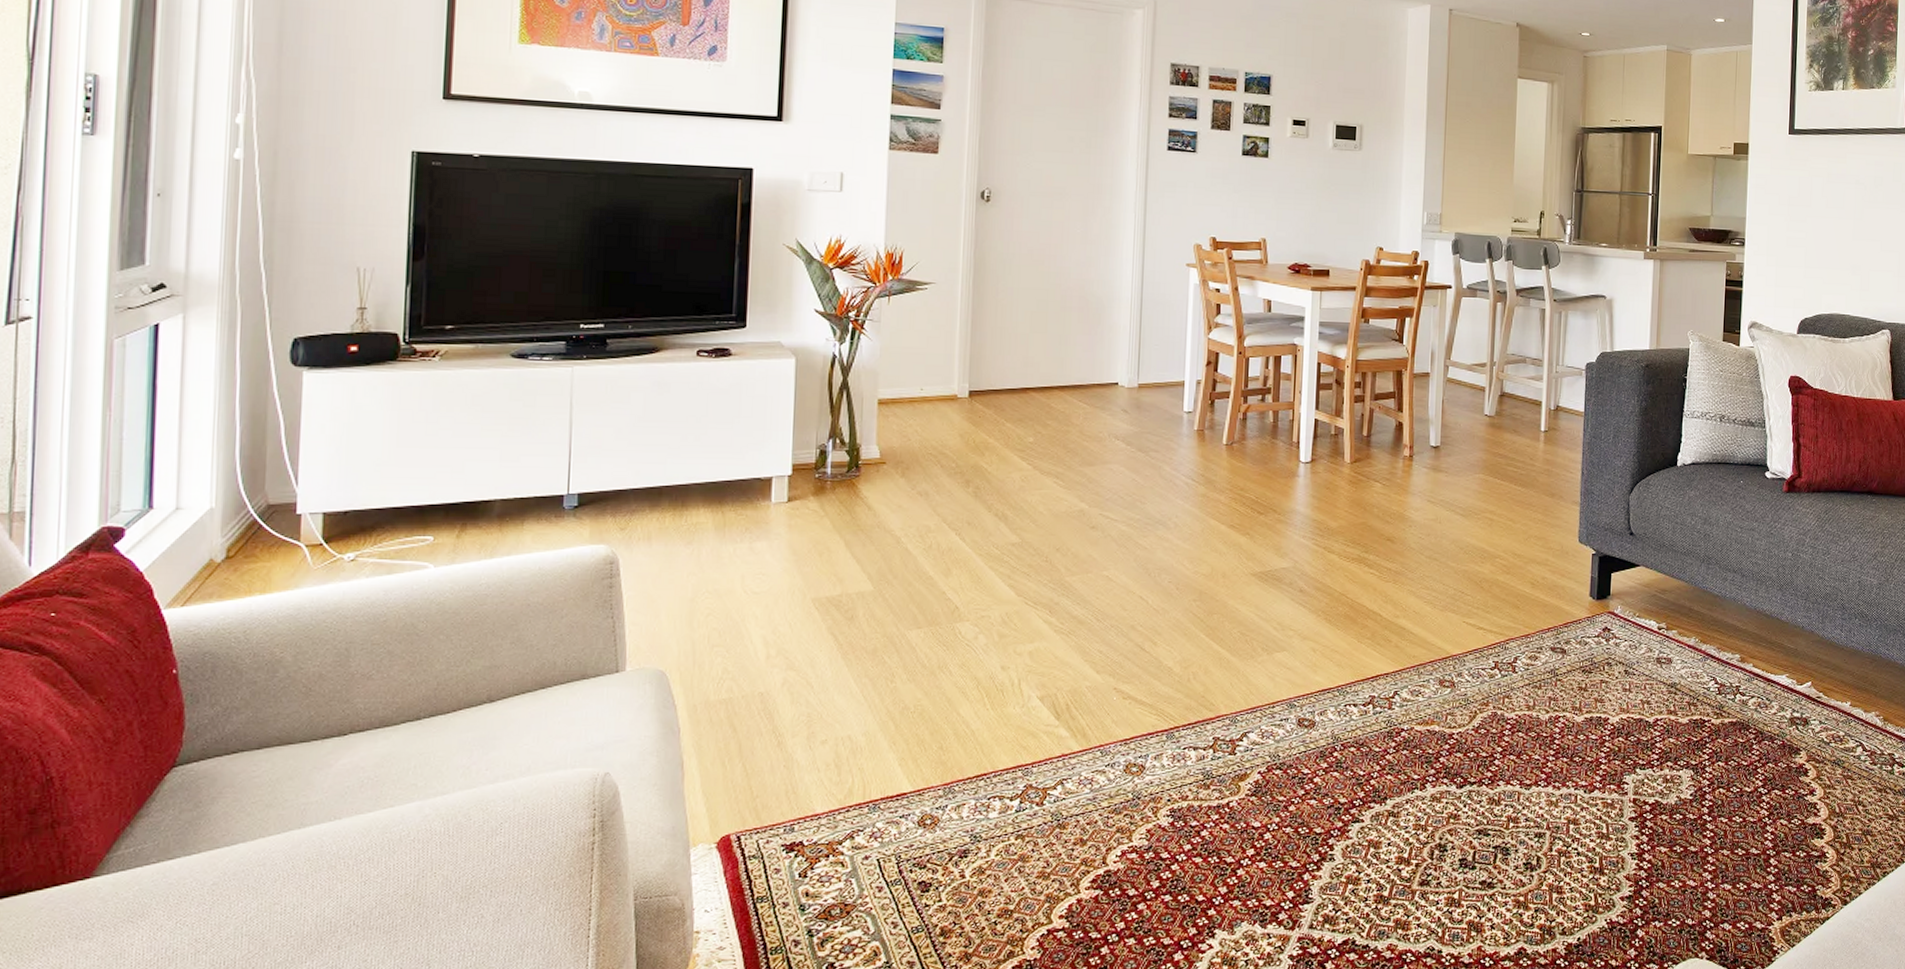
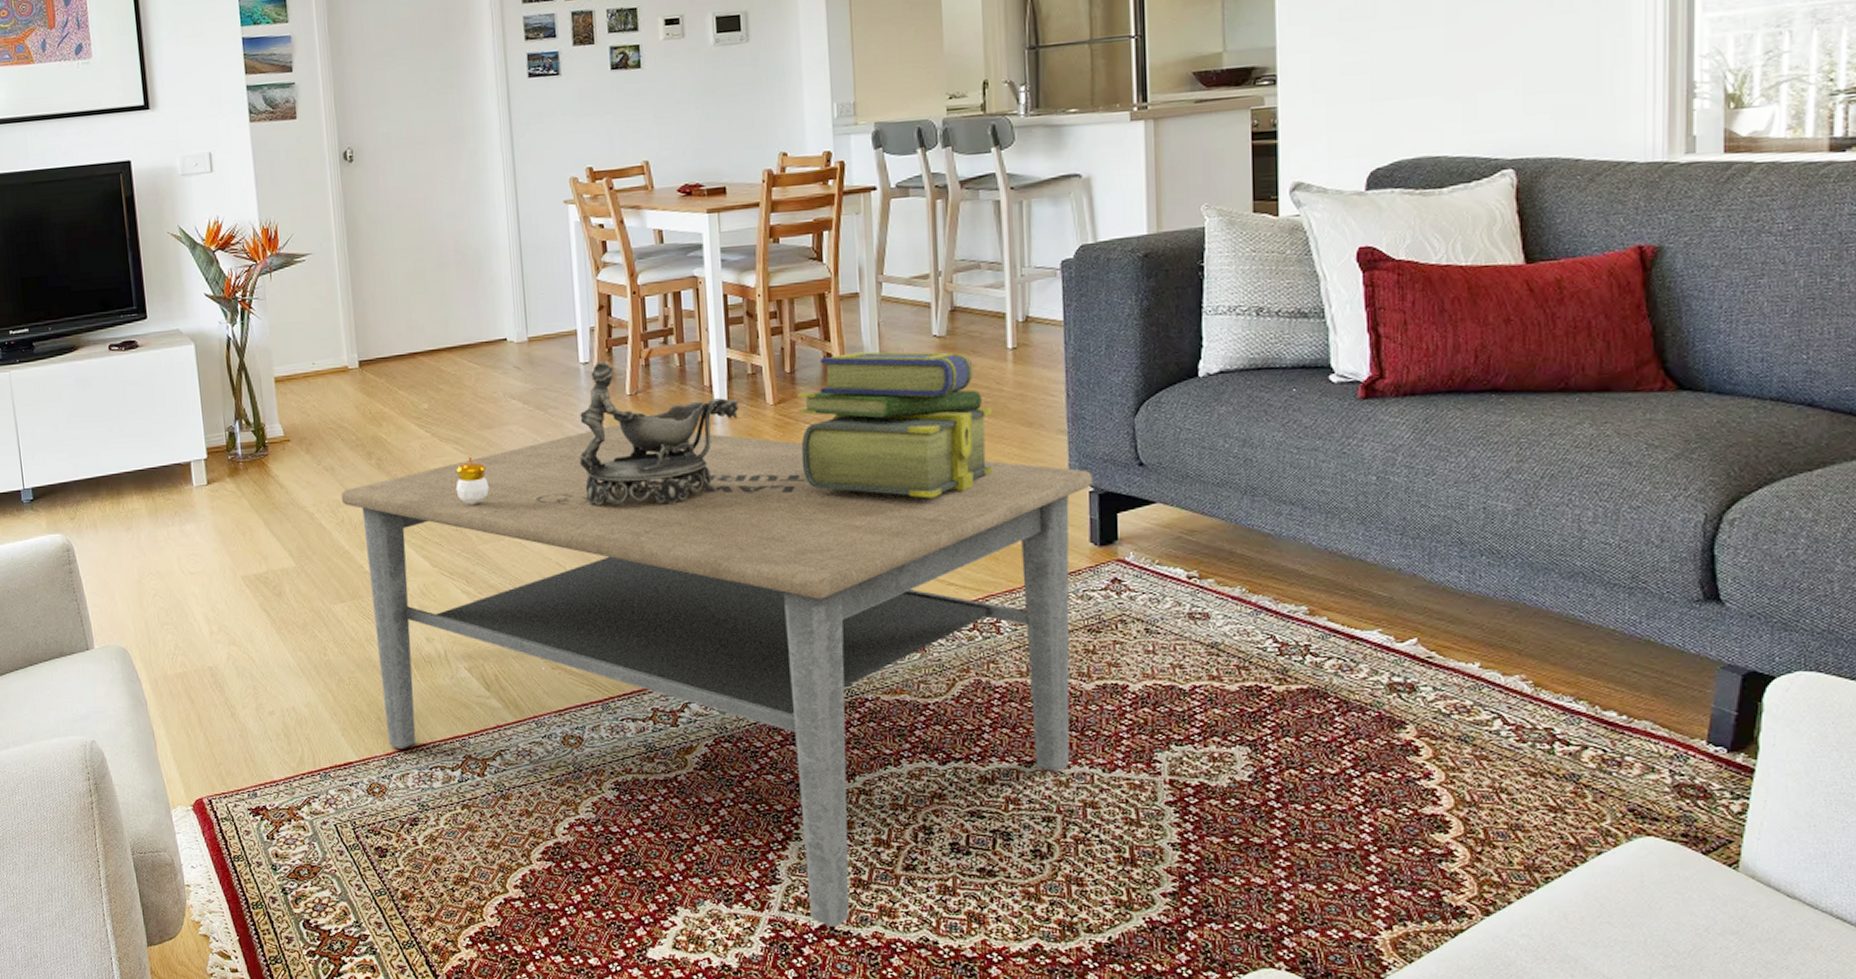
coffee table: none [931,470,1595,942] -> present [340,424,1092,927]
candle: none [1050,491,1084,537] -> present [455,456,490,505]
decorative bowl: none [1173,412,1321,548] -> present [580,361,739,506]
stack of books: none [1369,423,1525,553] -> present [797,351,993,498]

